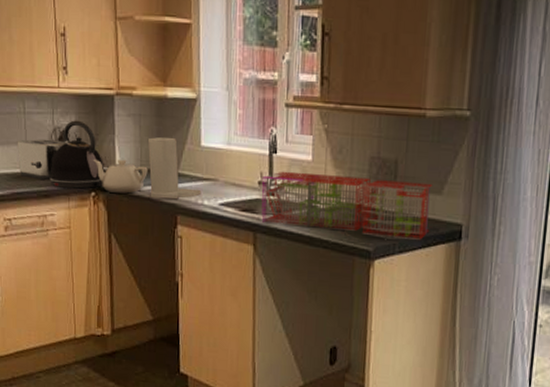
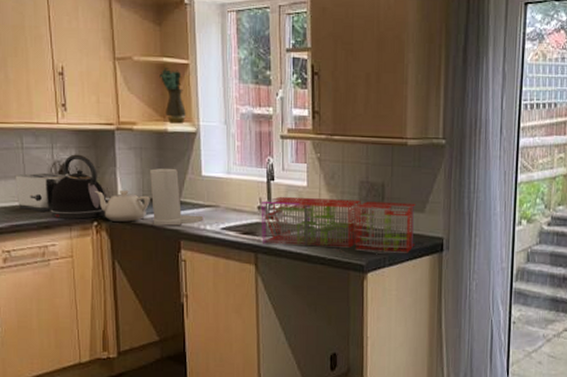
vase: none [161,26,188,89] -> present [159,66,187,124]

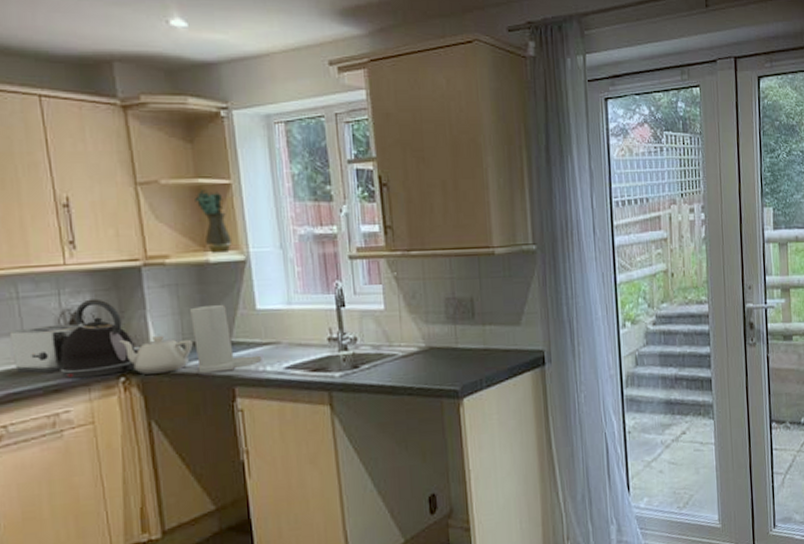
dish rack: present [261,196,417,254] -> none [331,316,514,380]

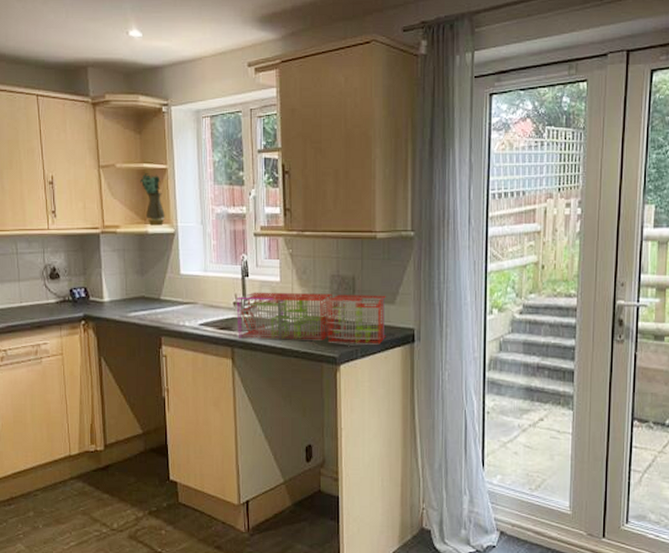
toaster: present [9,324,81,374] -> none [10,276,57,313]
kettle: present [60,298,136,379] -> none [42,257,93,319]
teapot: present [119,335,193,375] -> none [82,289,133,320]
paper towel: present [190,304,262,373] -> none [133,268,183,323]
dish rack: none [331,316,514,380] -> present [236,292,387,346]

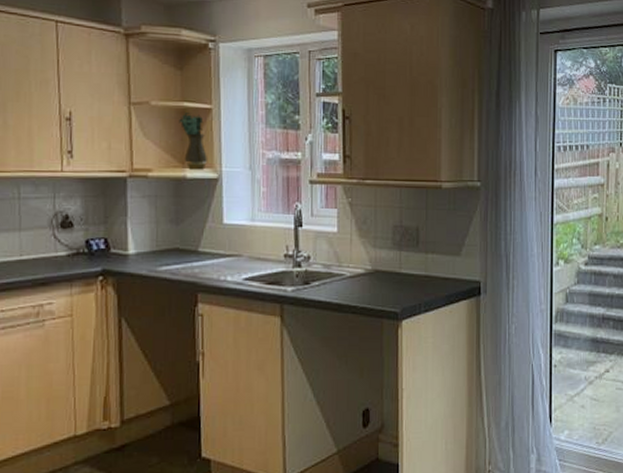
dish rack: present [236,292,387,346] -> none [287,243,453,300]

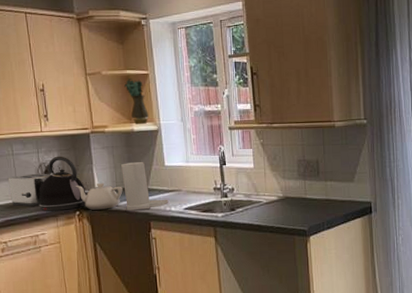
toaster: none [8,224,70,268] -> present [8,173,51,208]
kettle: none [48,204,115,274] -> present [39,156,86,211]
teapot: none [101,240,165,275] -> present [76,182,123,210]
paper towel: none [165,216,224,278] -> present [121,161,169,211]

